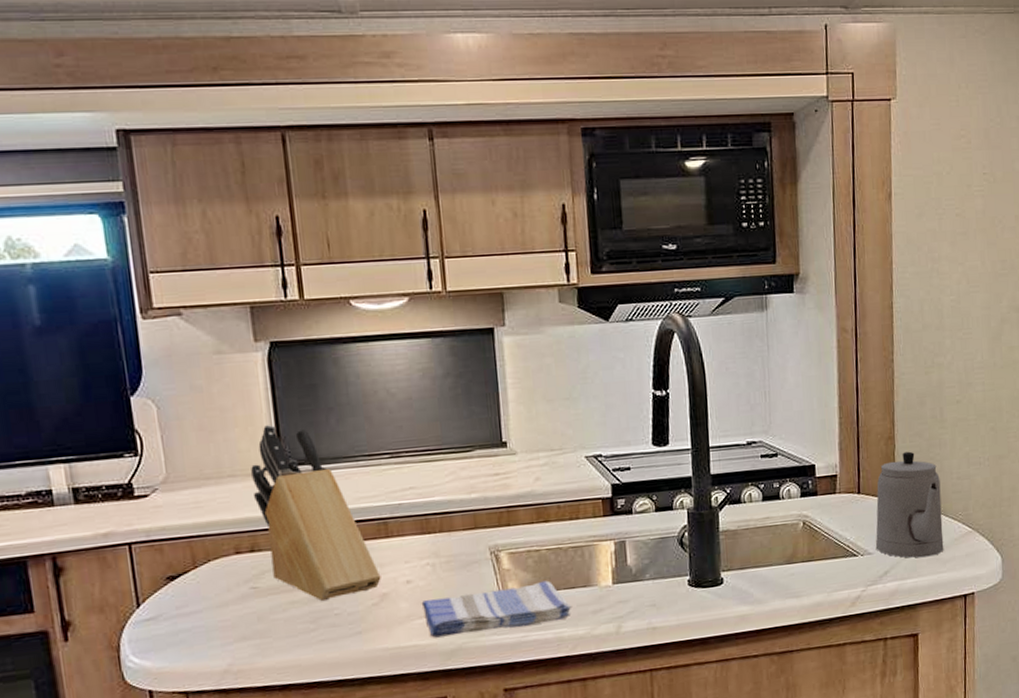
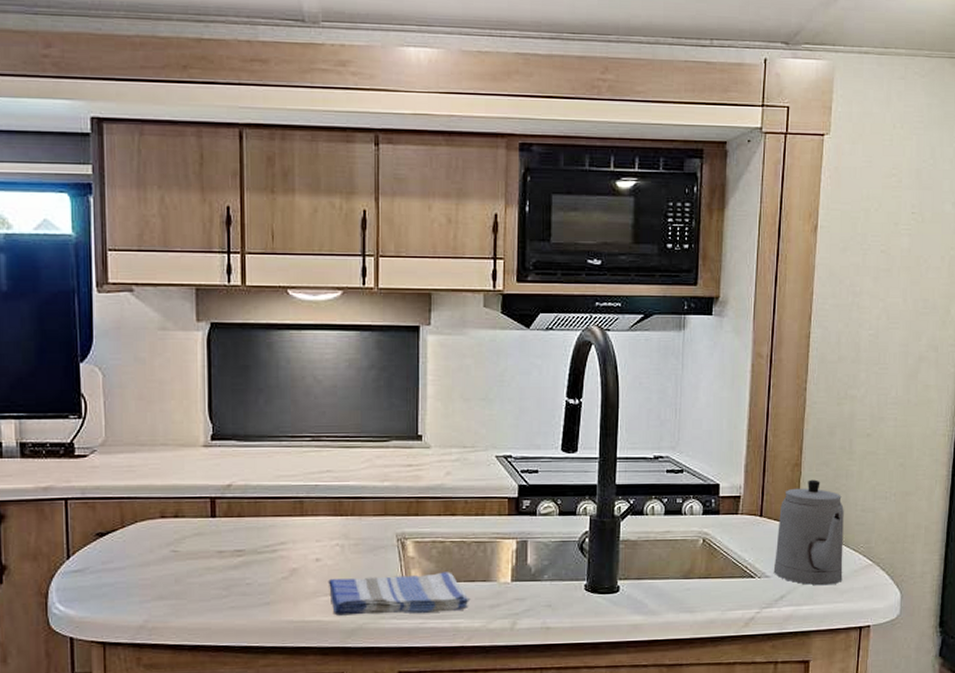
knife block: present [250,425,381,602] -> none [181,400,293,571]

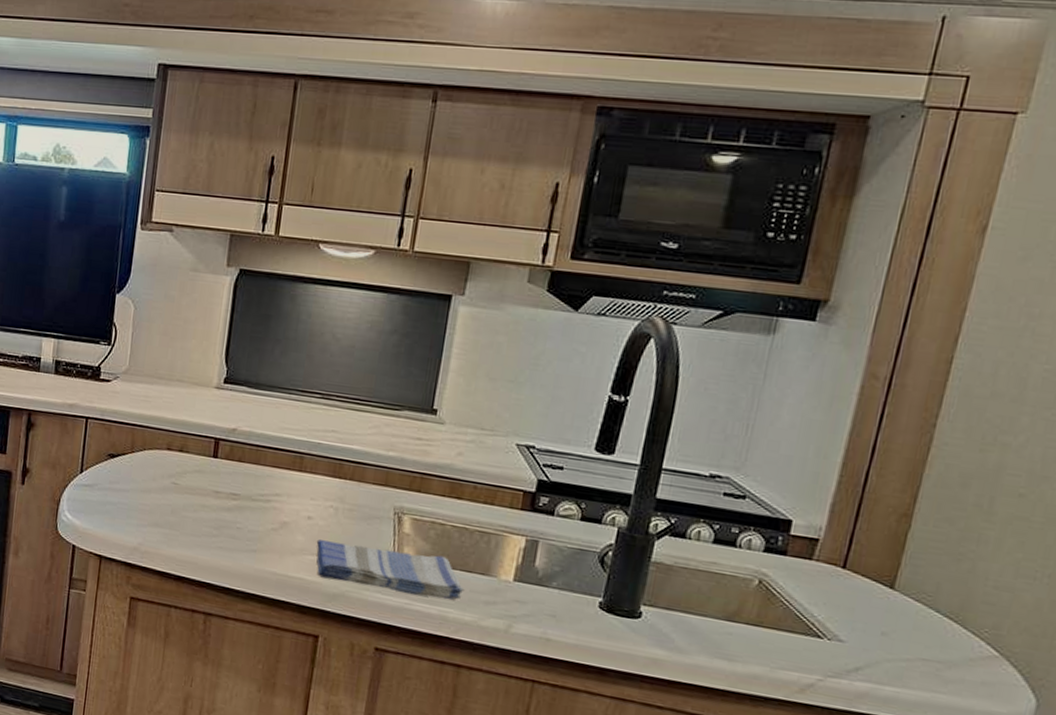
teapot: present [773,479,844,586] -> none [850,536,968,670]

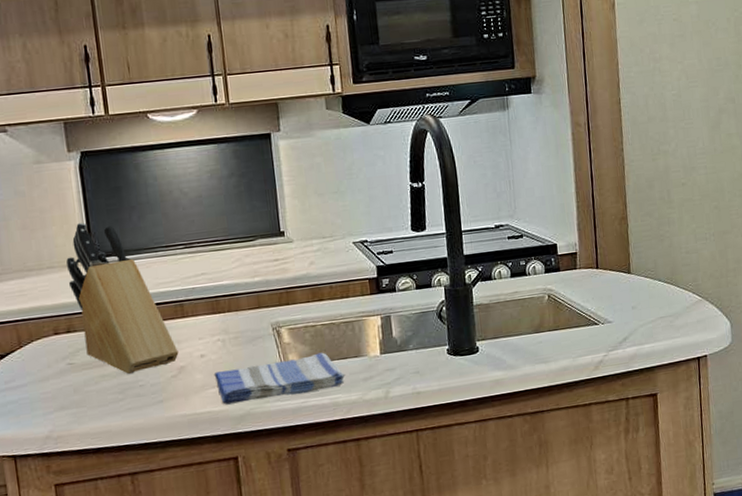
knife block: none [193,343,286,516] -> present [66,222,179,375]

